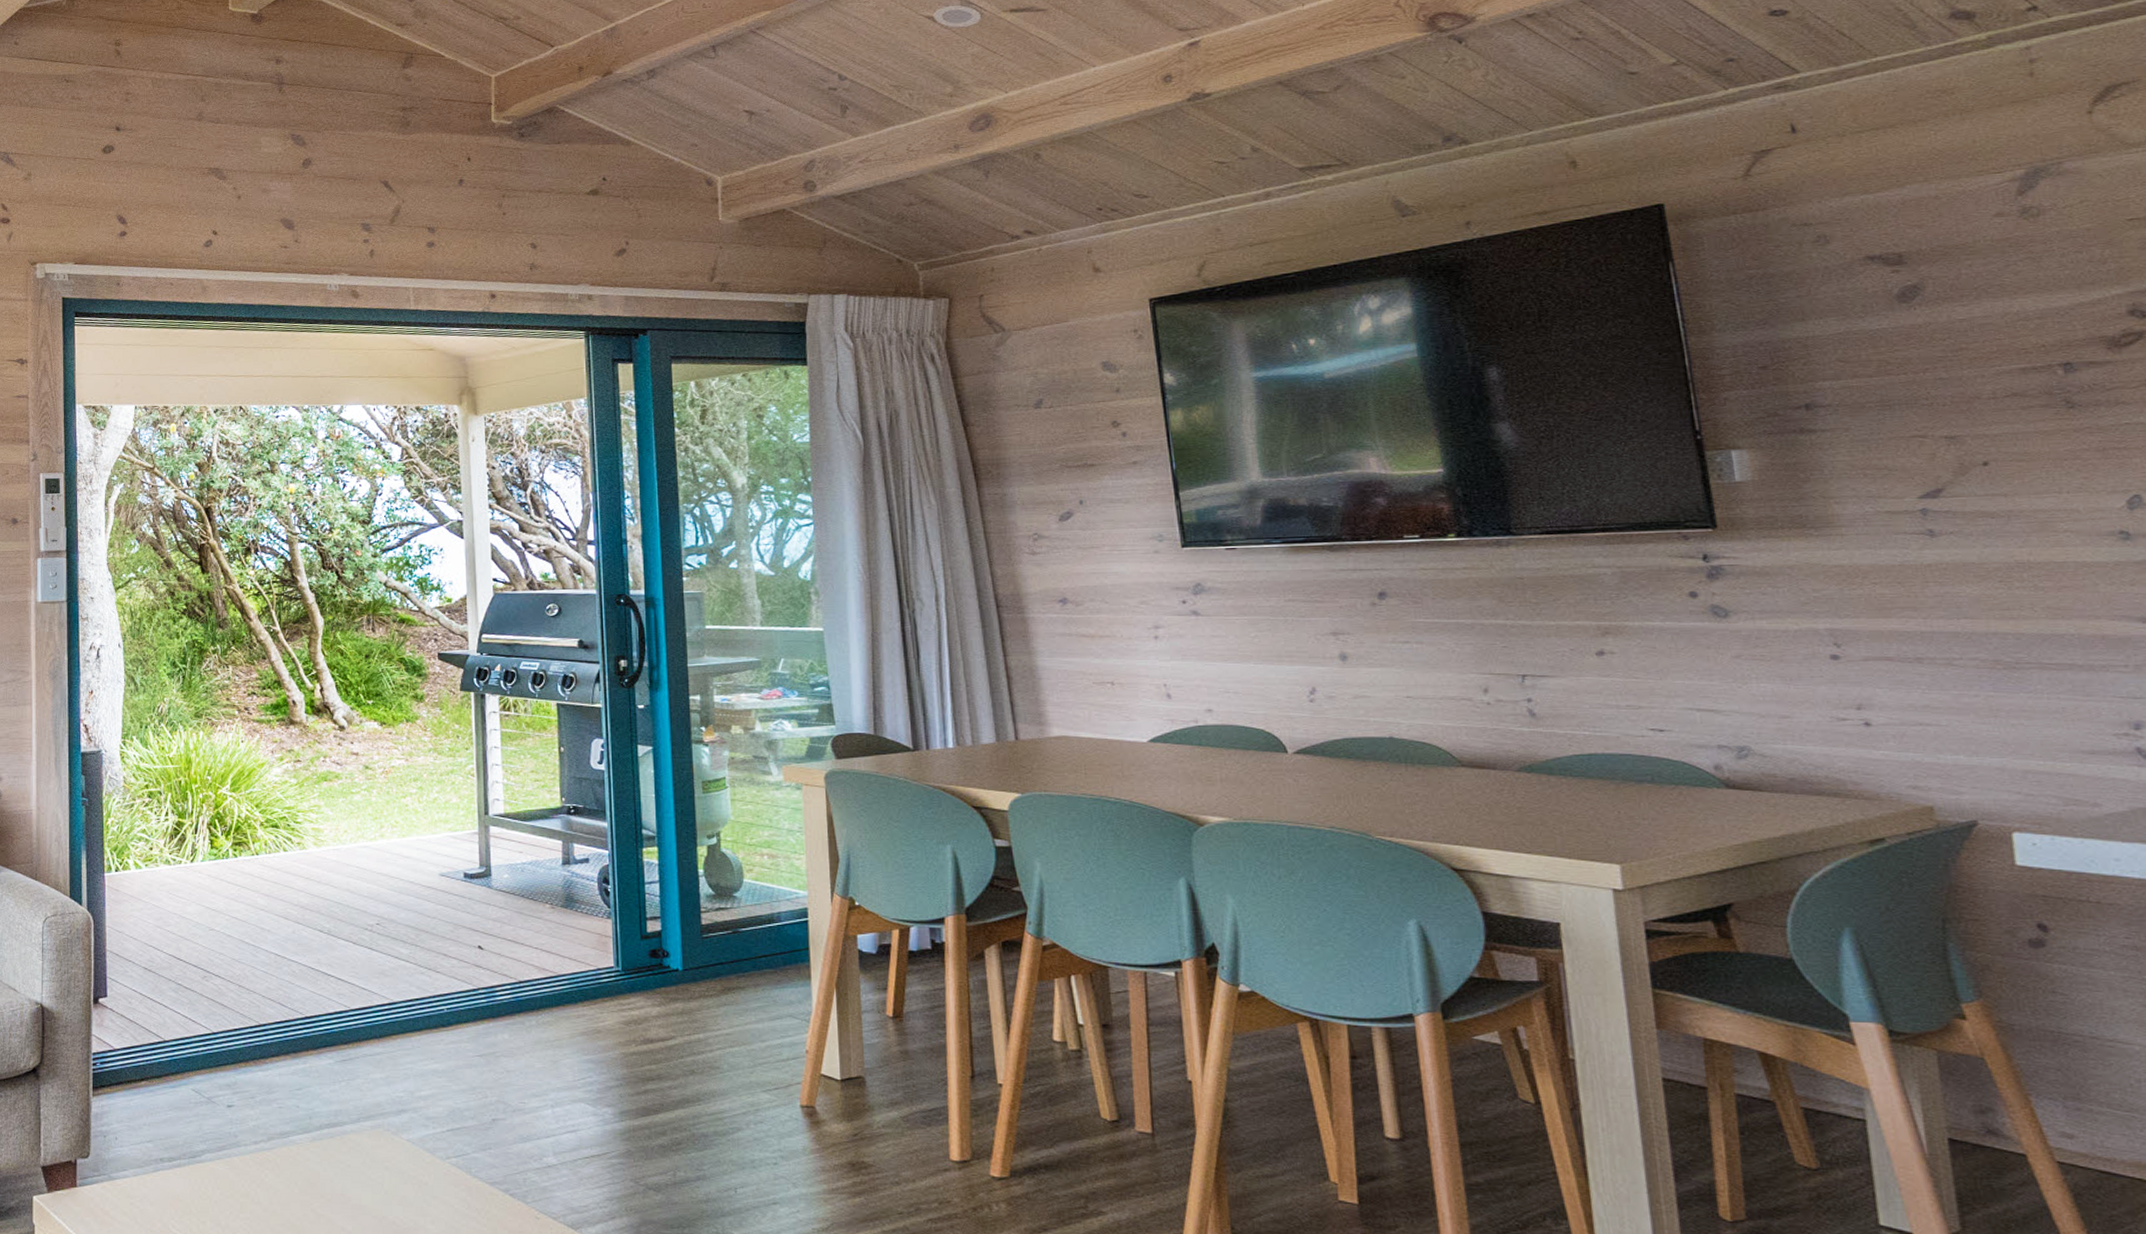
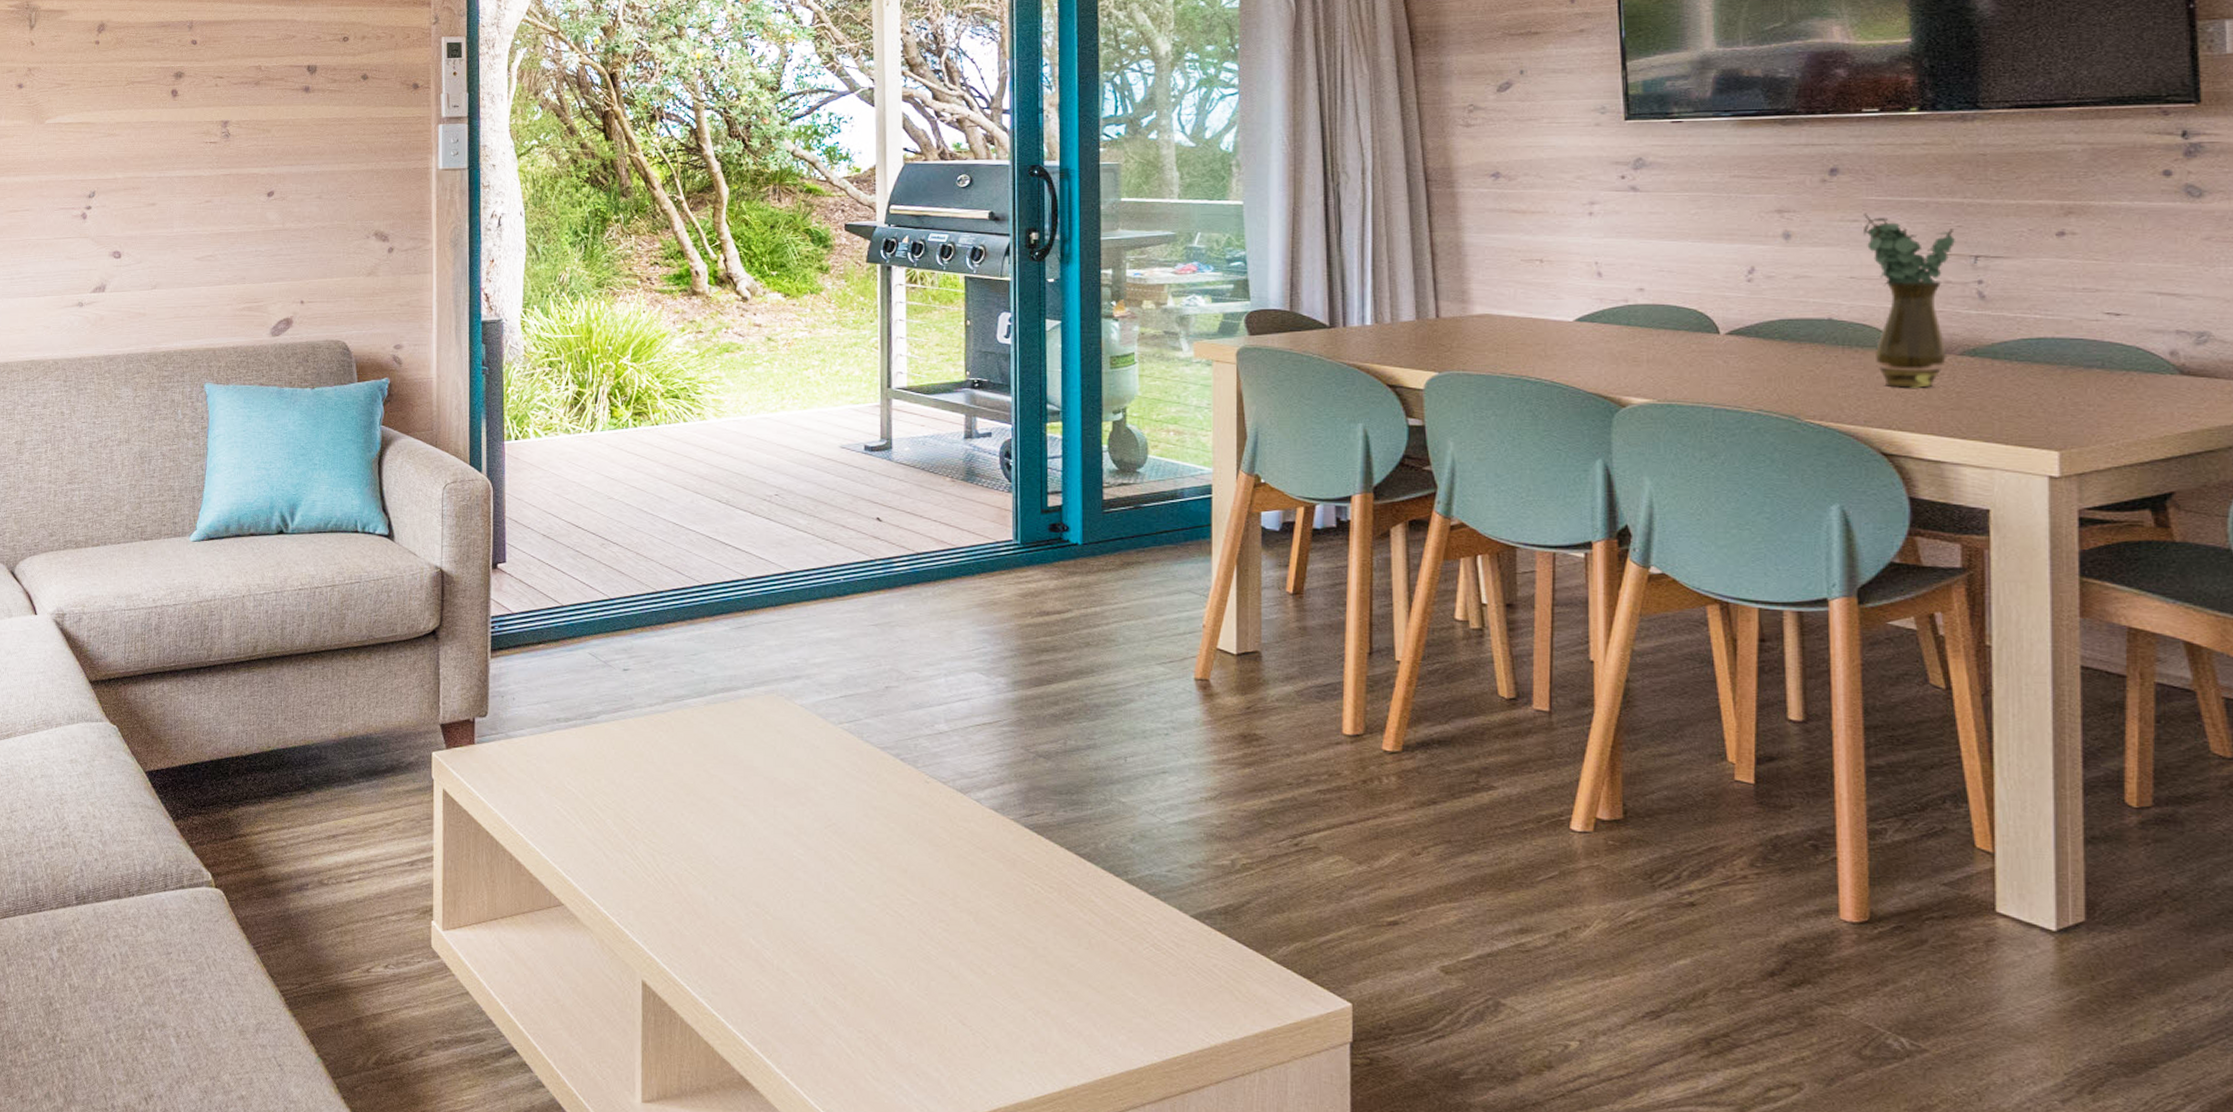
vase: none [1414,634,1505,804] -> present [1864,213,1955,388]

